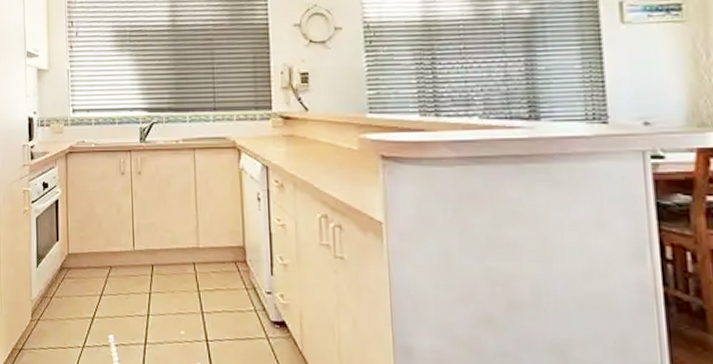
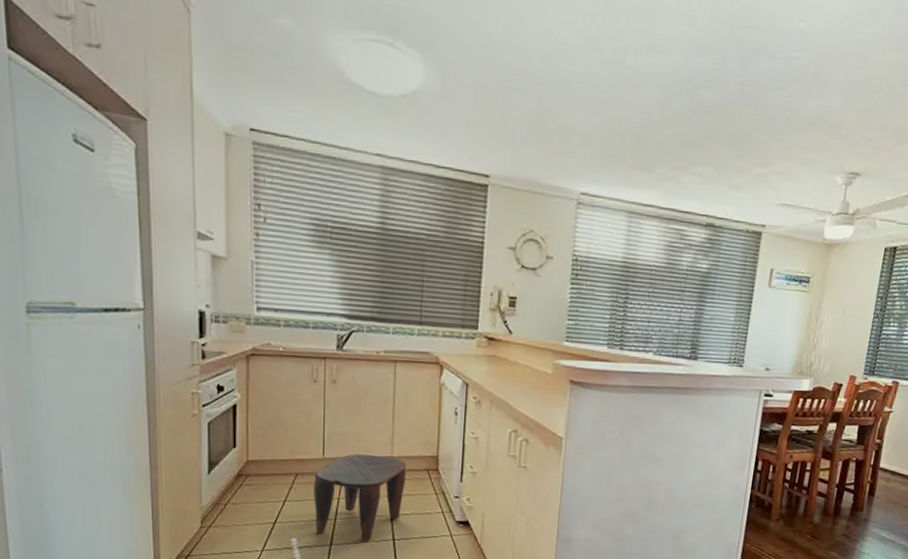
stool: none [126,245,215,342] -> present [313,454,407,542]

